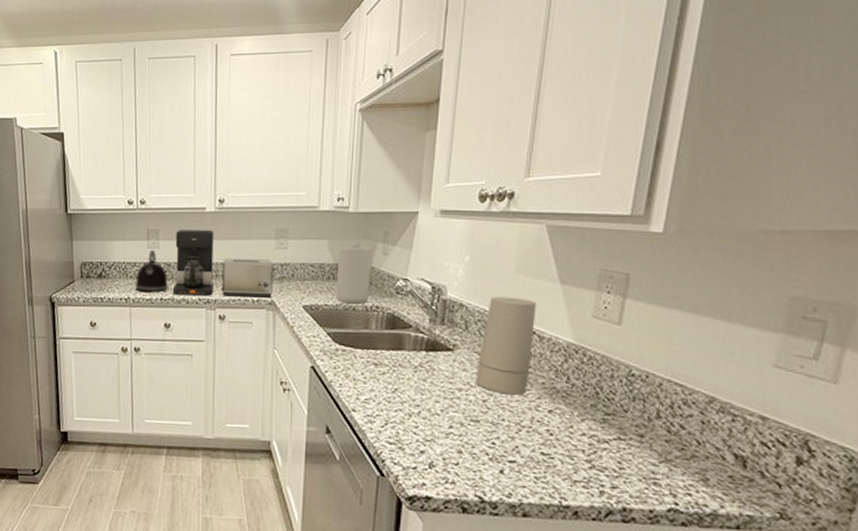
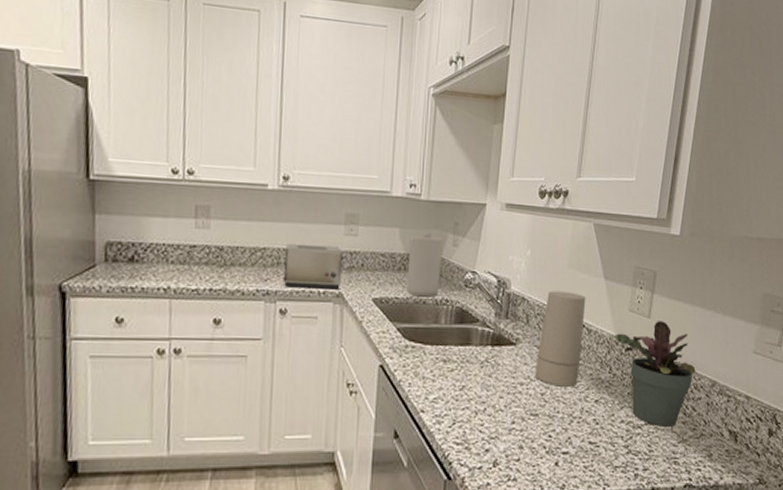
kettle: present [134,249,168,293] -> none [177,229,220,282]
coffee maker: present [172,229,214,297] -> none [224,207,276,288]
potted plant: none [574,328,685,445] -> present [615,321,696,427]

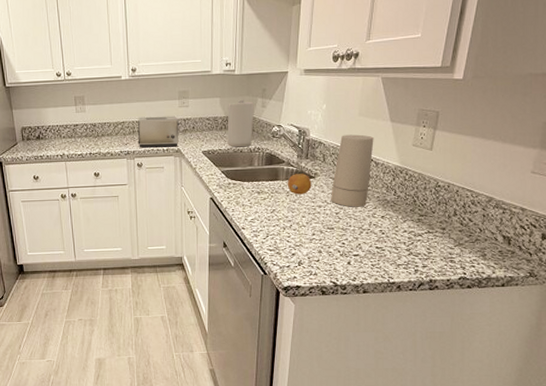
fruit: none [481,338,512,367] -> present [287,174,312,195]
potted plant: present [615,321,696,427] -> none [399,152,474,234]

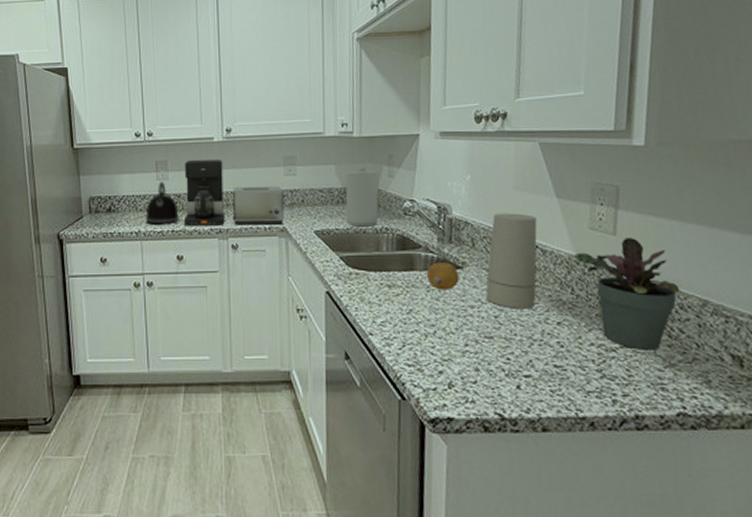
kettle: none [68,113,95,149] -> present [145,181,179,225]
coffee maker: none [98,94,132,150] -> present [183,158,225,227]
potted plant: none [399,152,474,234] -> present [574,238,680,350]

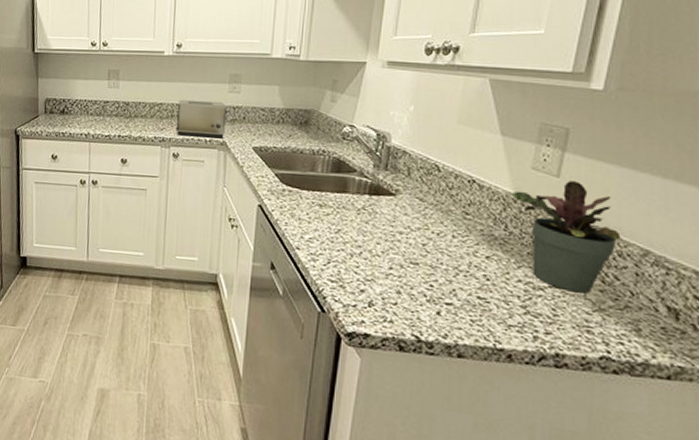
kettle: present [145,181,179,225] -> none [94,88,126,130]
coffee maker: present [183,158,225,227] -> none [129,70,171,136]
paper towel holder: present [345,167,379,227] -> none [285,90,321,148]
fruit: present [426,262,460,290] -> none [358,187,391,215]
canister: present [486,213,537,309] -> none [416,145,478,241]

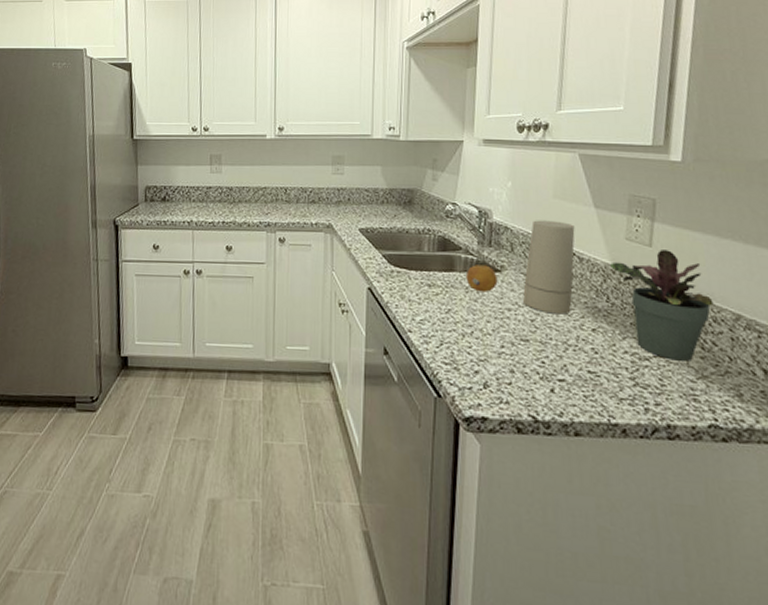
toaster: present [175,99,228,139] -> none [281,182,333,221]
fruit: none [358,187,391,215] -> present [465,265,498,292]
canister: none [416,145,478,241] -> present [523,220,575,315]

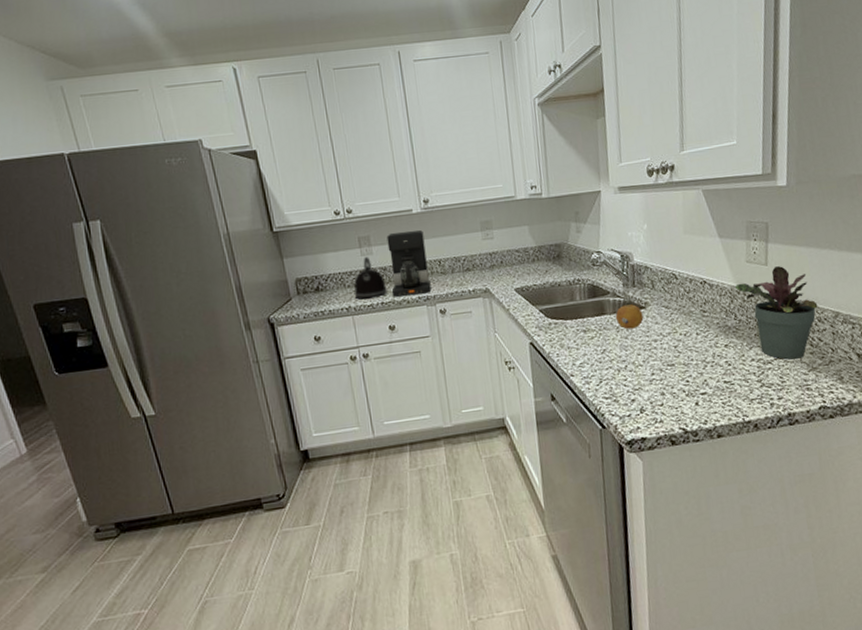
kettle: none [197,174,230,216] -> present [354,256,387,300]
coffee maker: none [234,154,274,220] -> present [386,229,432,298]
canister: present [523,220,575,315] -> none [665,254,707,338]

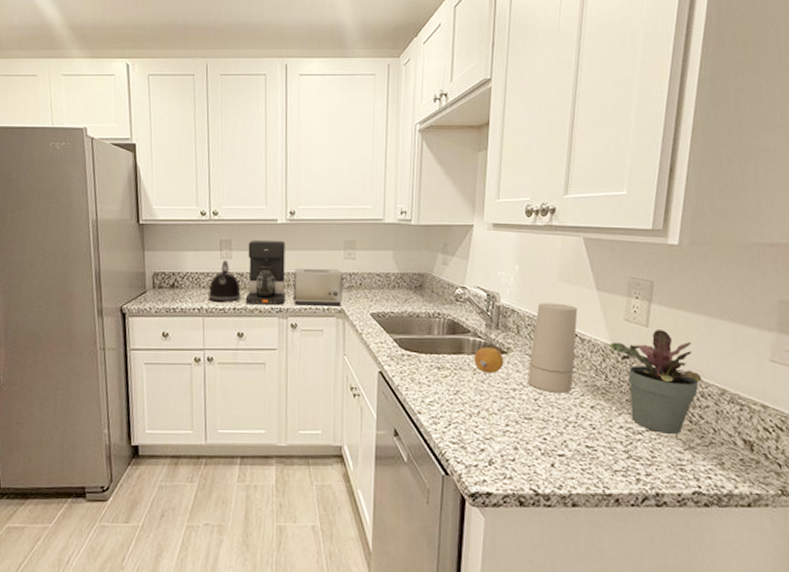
toaster: none [436,250,487,291] -> present [292,268,345,306]
canister: none [665,254,707,338] -> present [527,303,578,393]

